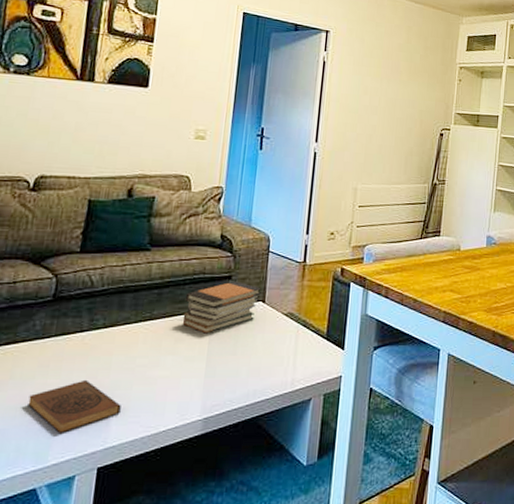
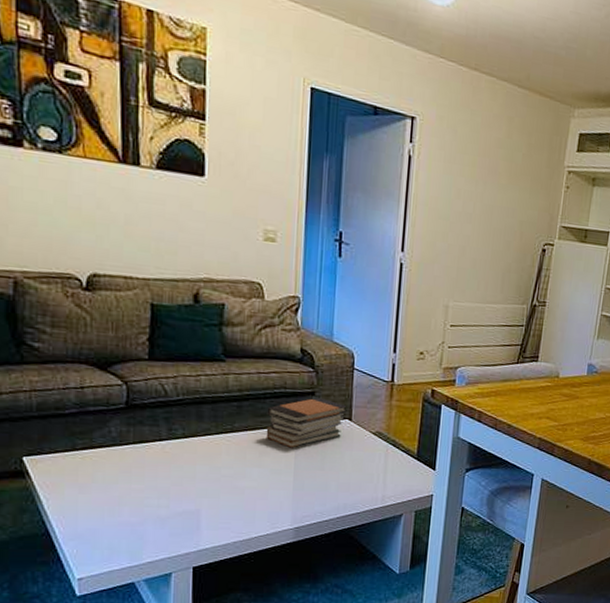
book: present [28,379,121,433] -> none [115,486,210,535]

